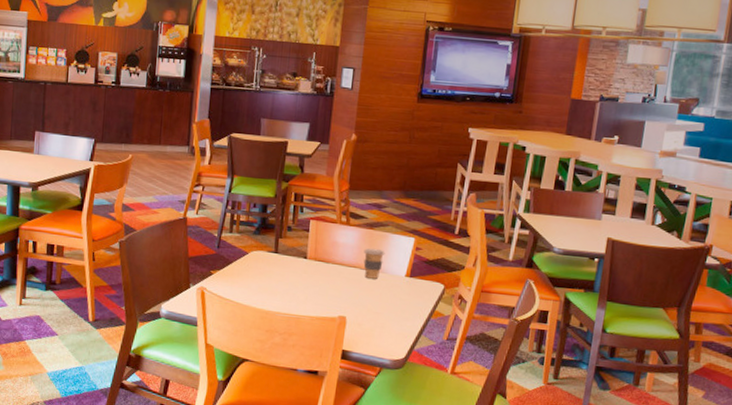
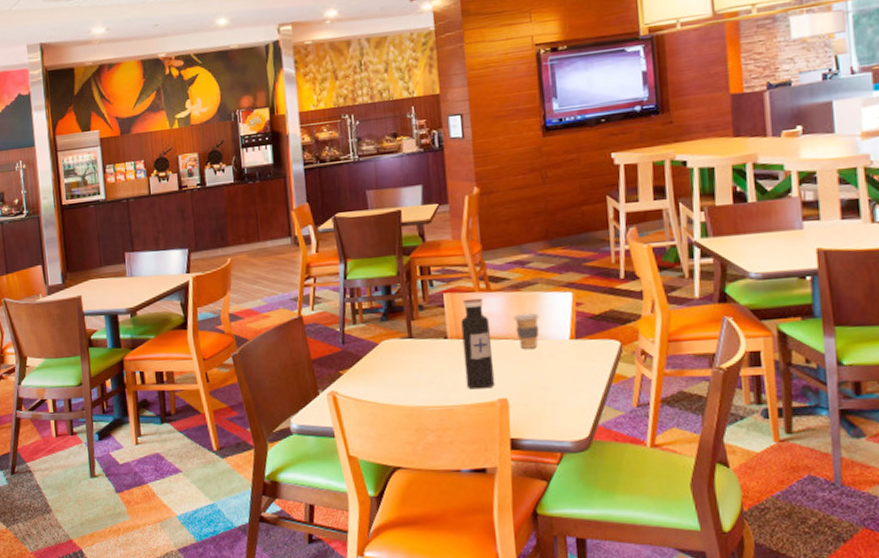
water bottle: none [315,228,344,306] -> present [461,298,495,389]

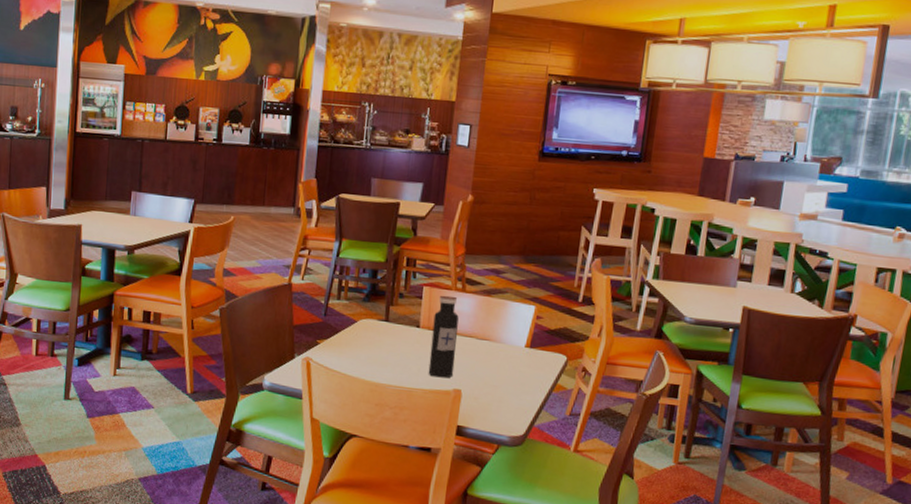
coffee cup: present [513,312,540,349] -> none [480,316,504,350]

